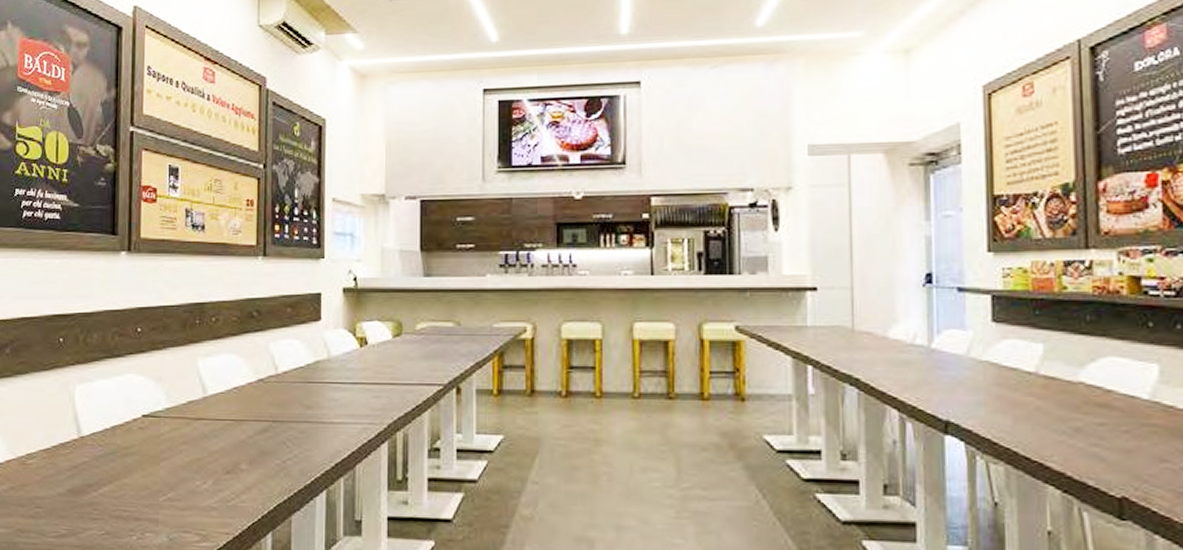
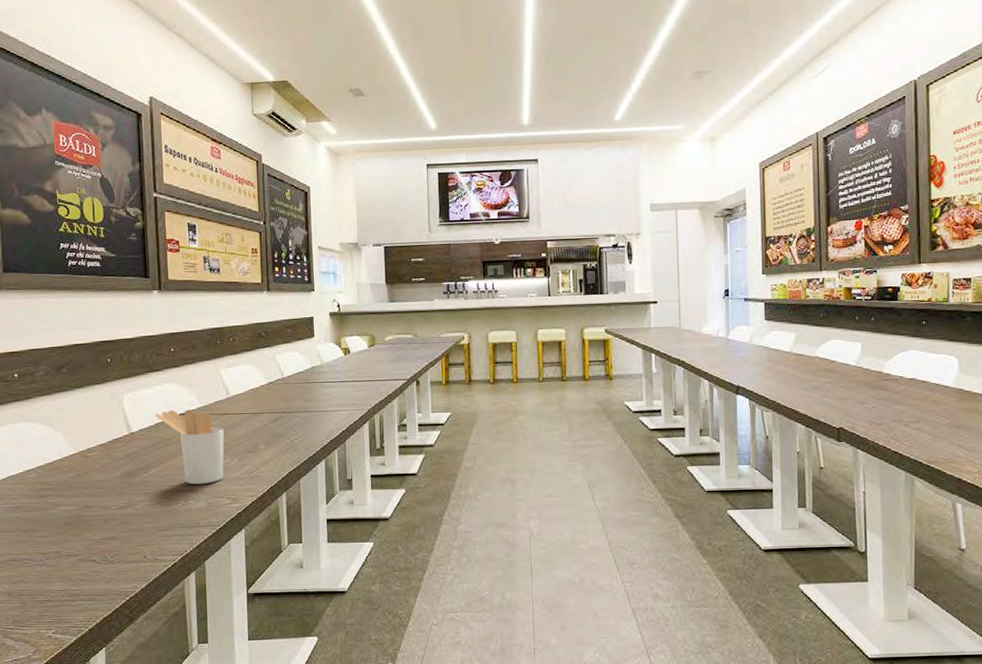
utensil holder: none [111,410,196,513] -> present [154,410,224,485]

